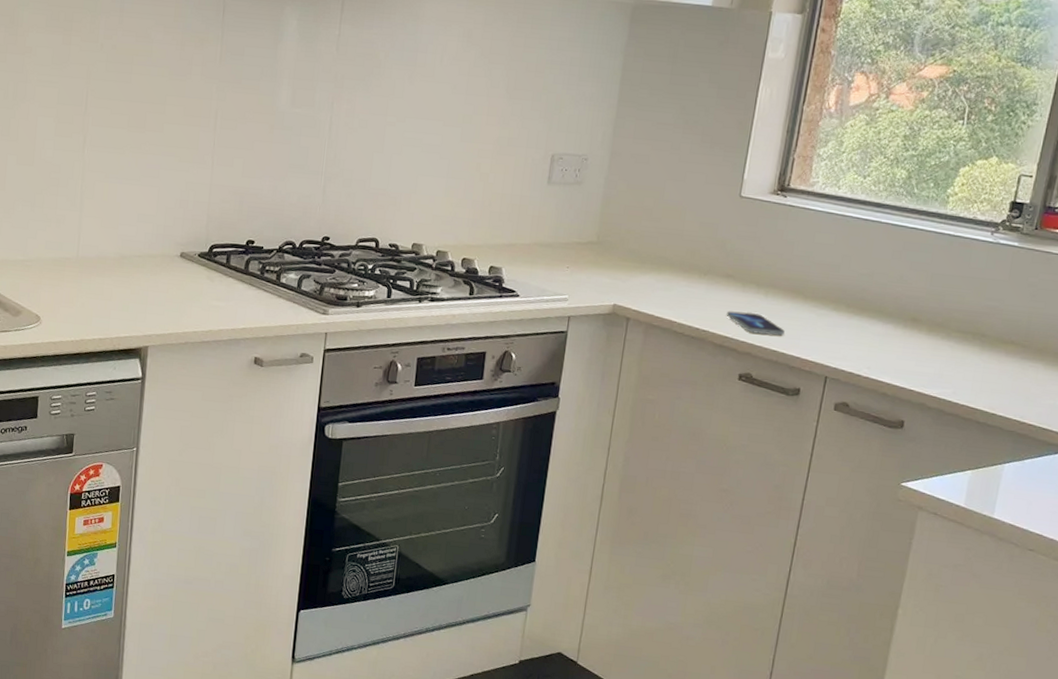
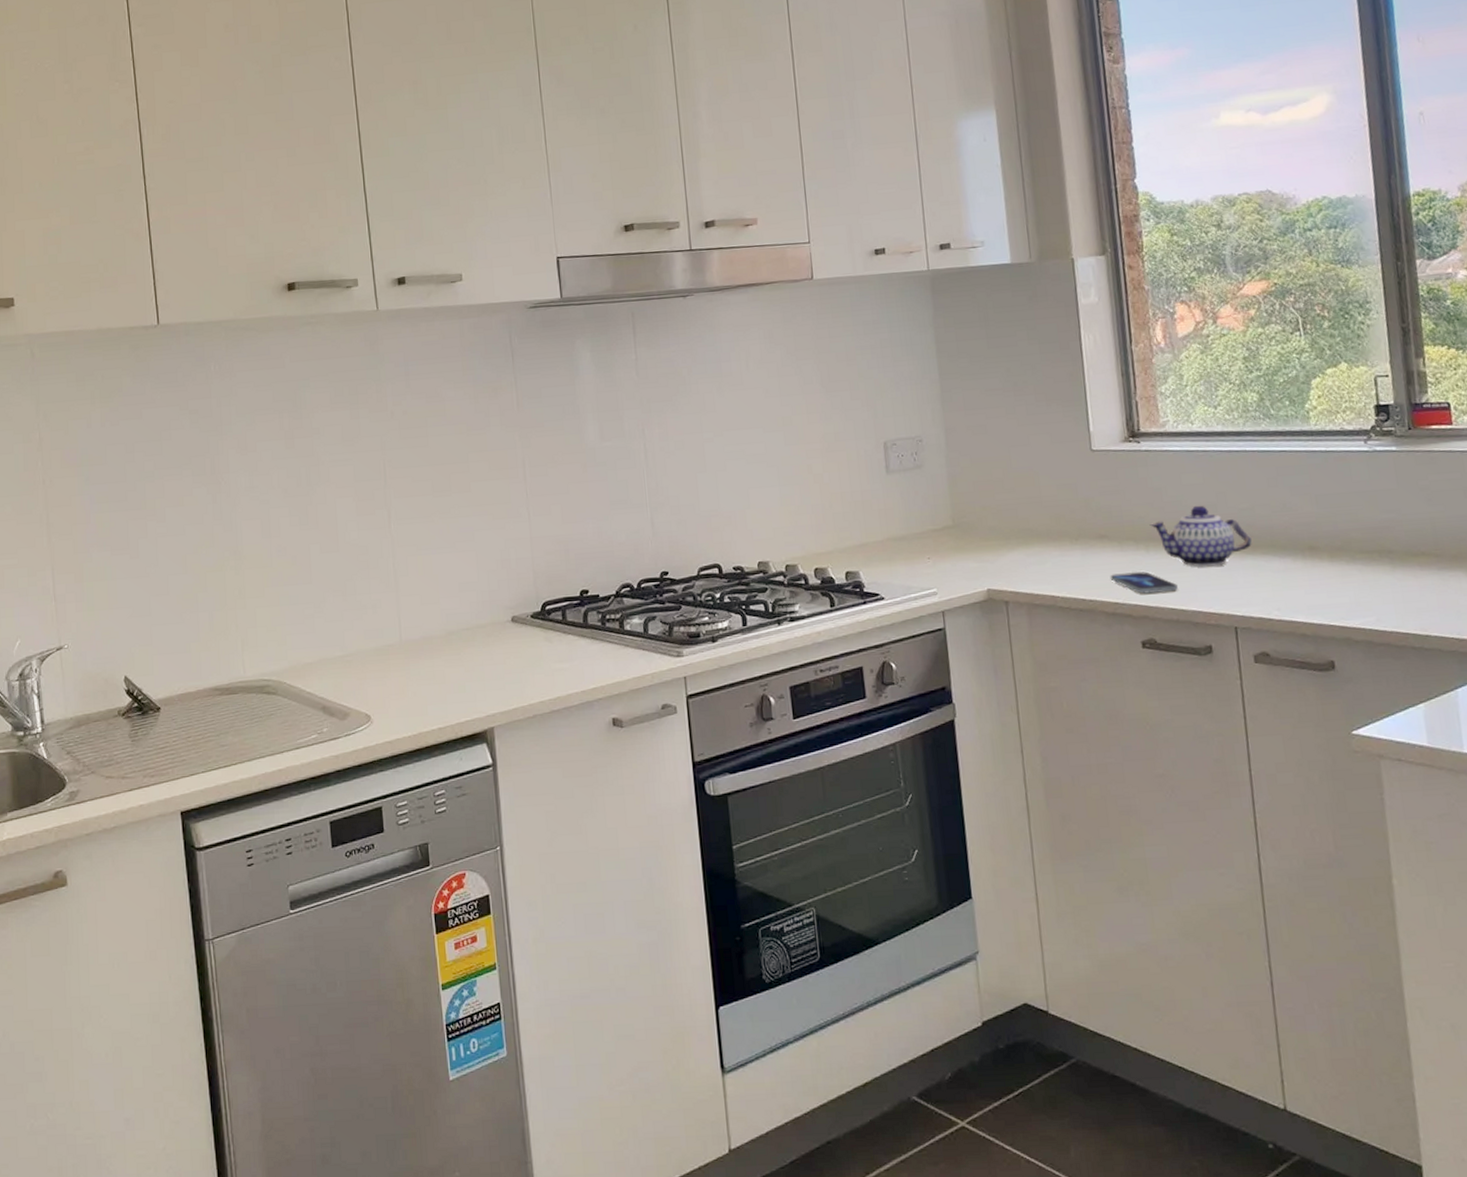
teapot: none [774,263,864,321] -> present [1149,505,1253,567]

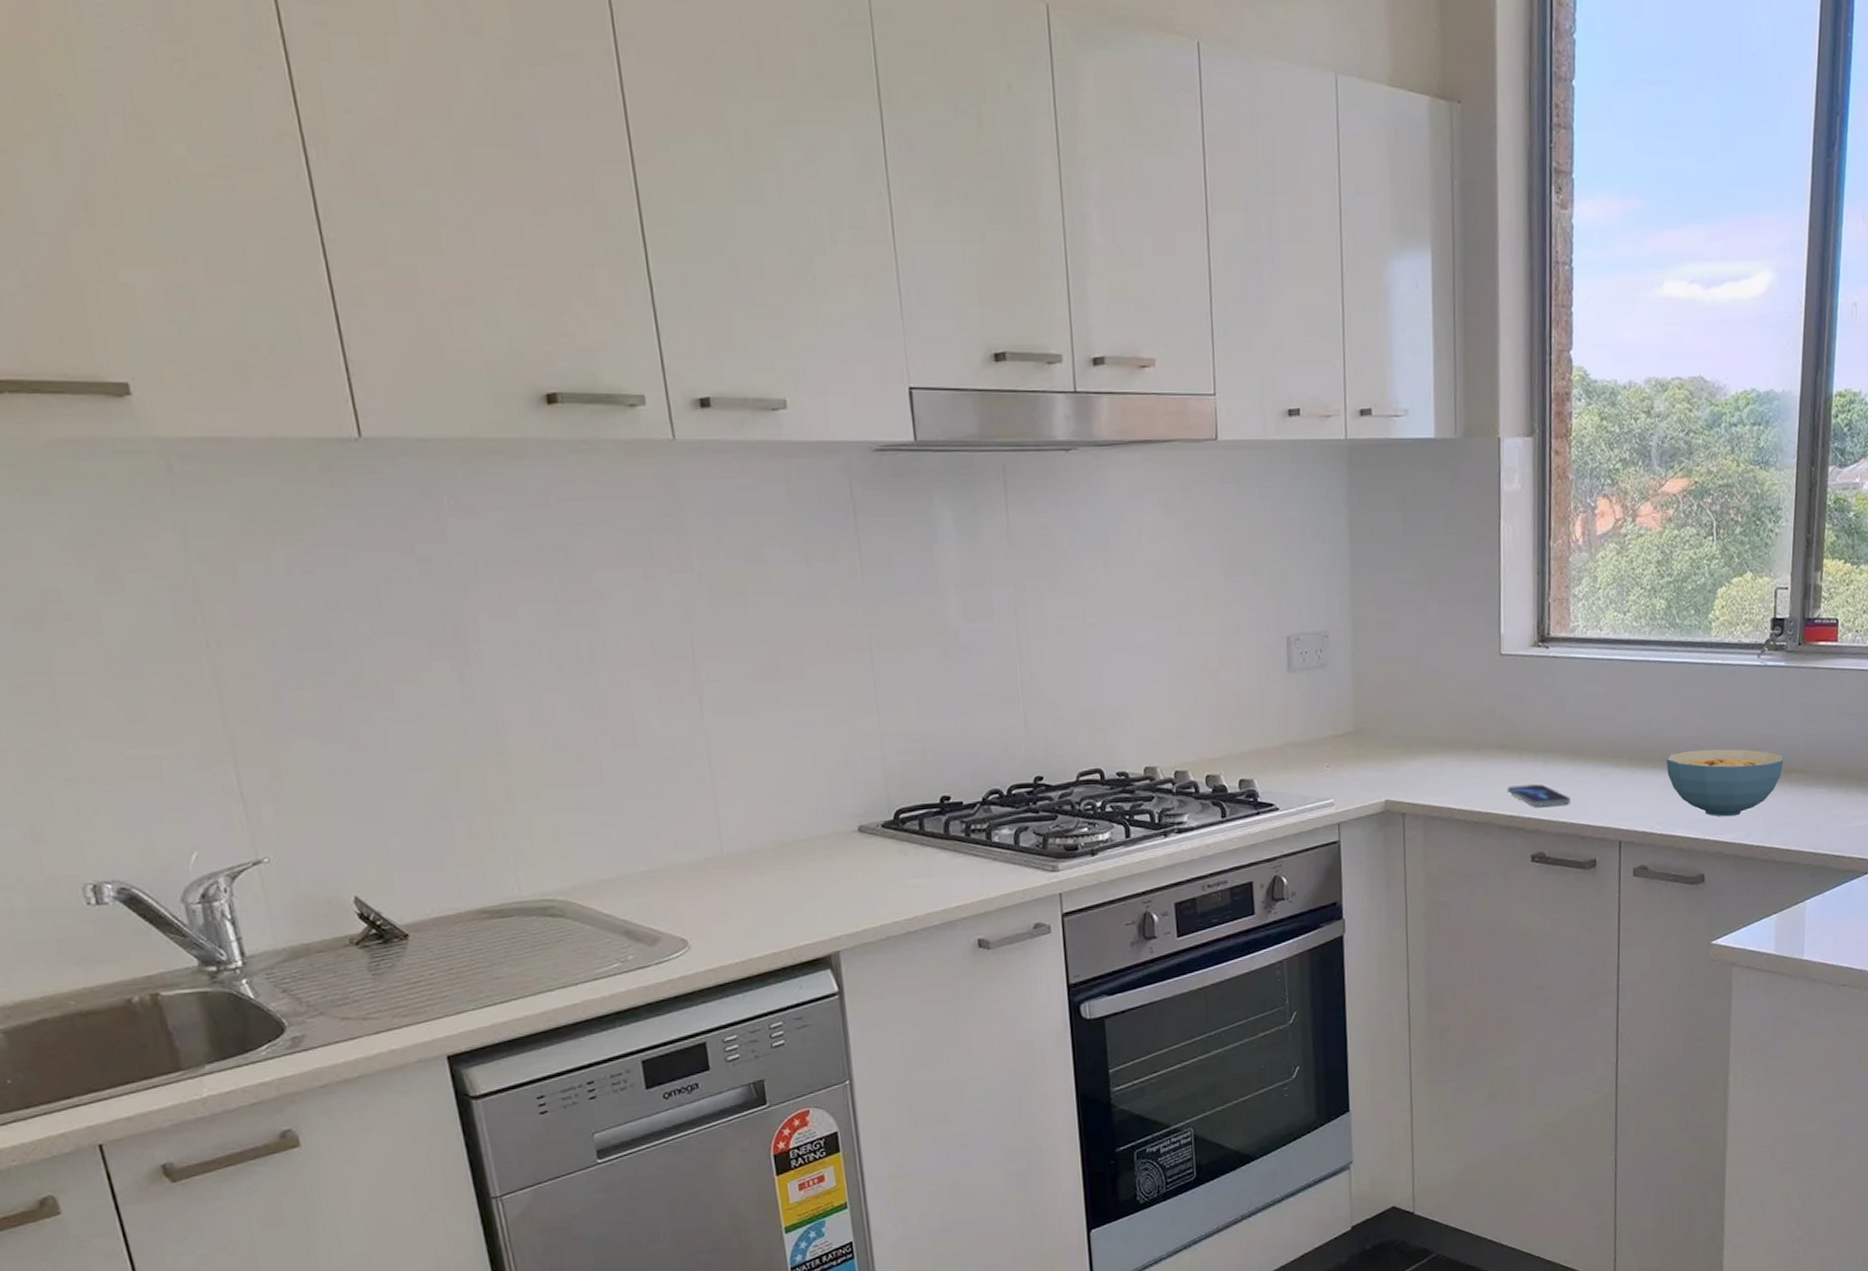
teapot: present [1149,505,1253,567] -> none [1550,716,1645,780]
cereal bowl: none [1276,533,1410,602] -> present [1666,748,1785,817]

